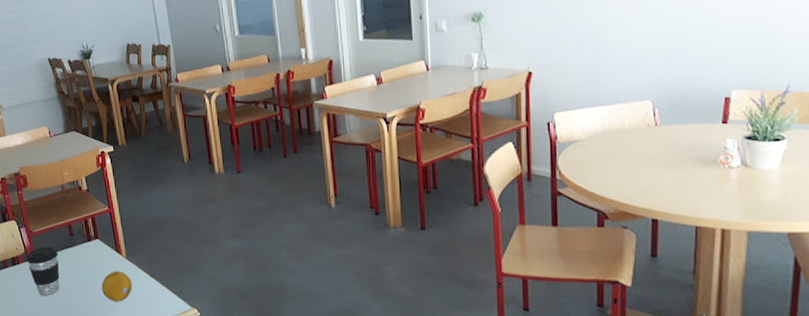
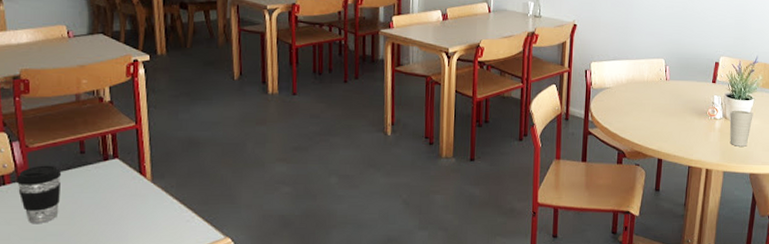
fruit: present [101,271,133,302] -> none [115,195,155,231]
cup: none [752,154,788,200] -> present [729,110,753,147]

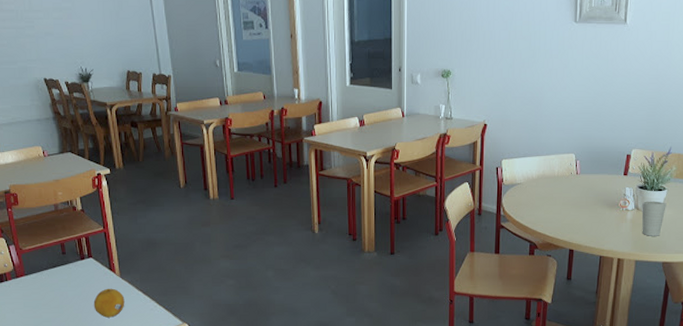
coffee cup: present [17,165,62,223] -> none [16,264,50,312]
fruit: none [115,195,155,231] -> present [93,288,125,318]

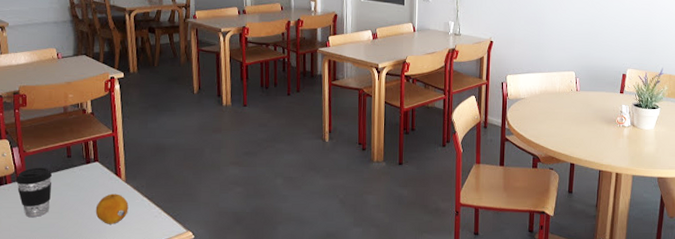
coffee cup: none [16,264,50,312] -> present [16,167,53,217]
cup: present [642,201,667,236] -> none [637,118,660,152]

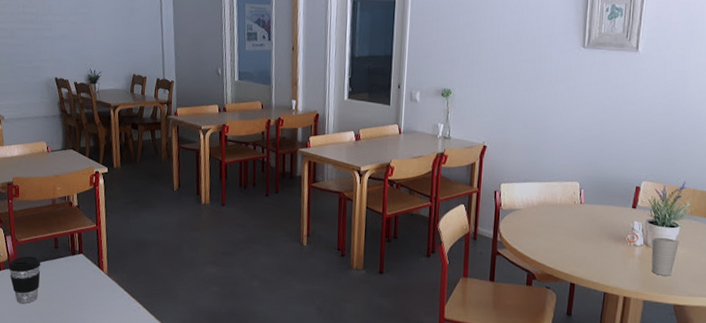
fruit: present [95,194,129,224] -> none [79,285,110,316]
cup: none [637,118,660,152] -> present [651,237,679,276]

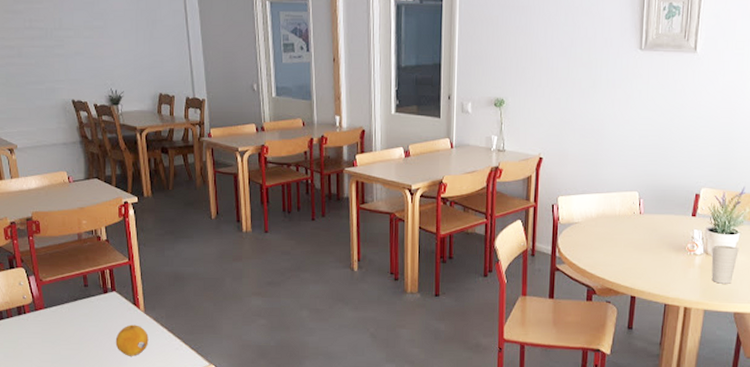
coffee cup: present [9,256,41,304] -> none [35,297,70,348]
fruit: none [79,285,110,316] -> present [115,324,149,356]

